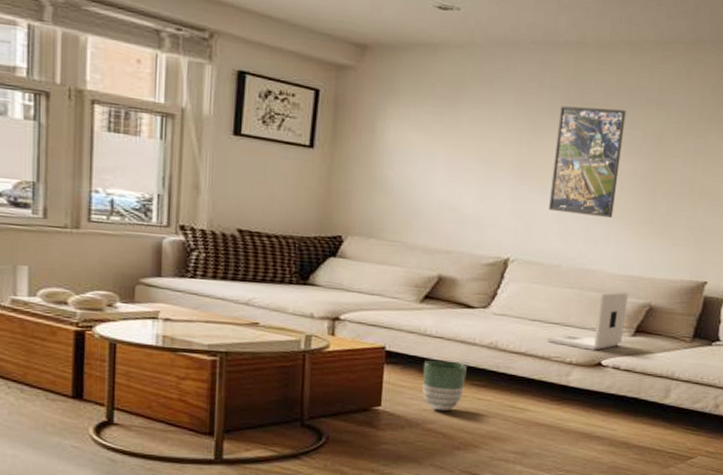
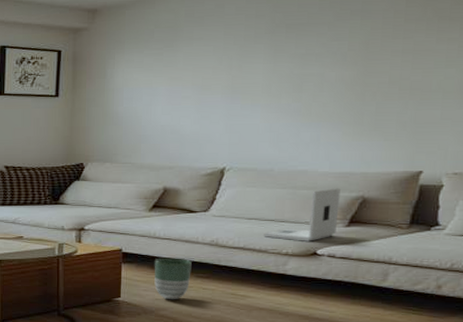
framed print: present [549,105,626,218] -> none [260,25,330,123]

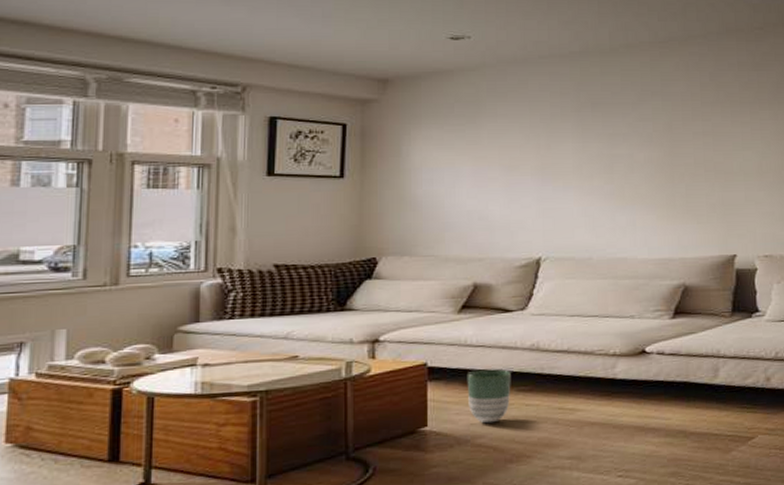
laptop: present [262,188,340,242] -> none [587,276,663,339]

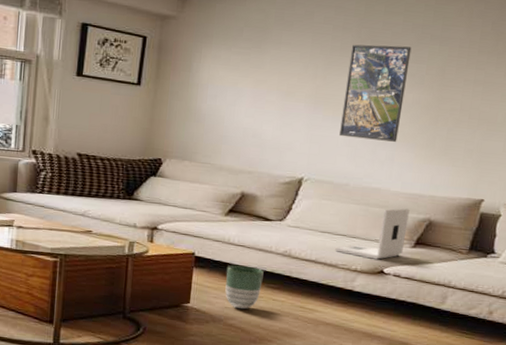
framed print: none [572,106,636,207] -> present [339,44,412,142]
laptop: none [587,276,663,339] -> present [334,208,410,260]

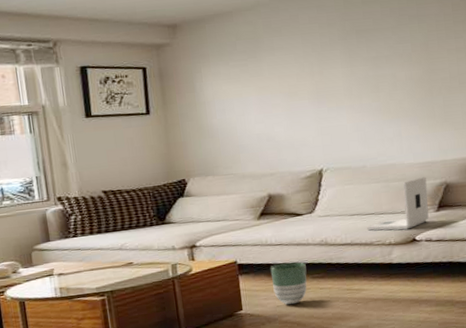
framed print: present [339,44,412,142] -> none [339,30,400,124]

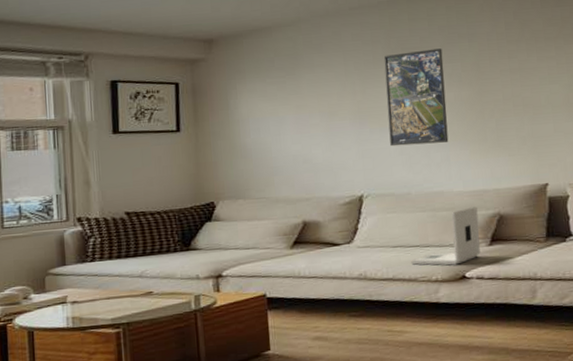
planter: present [270,262,307,305] -> none [302,297,343,346]
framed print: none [339,30,400,124] -> present [384,48,449,147]

